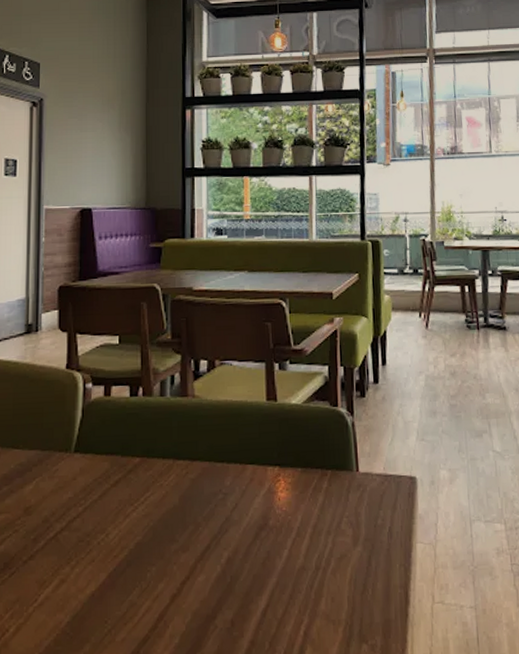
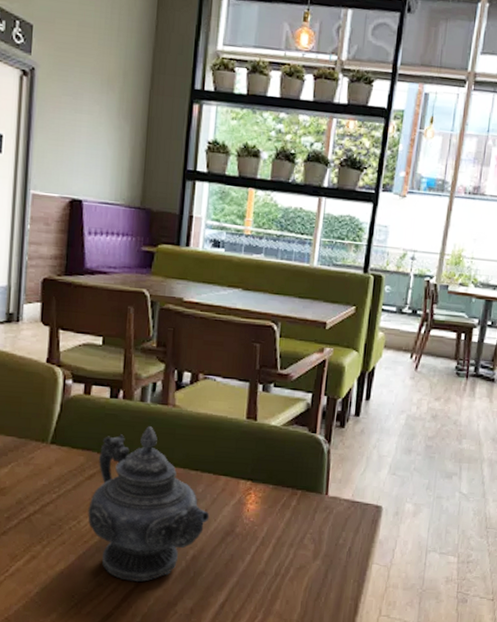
teapot: none [116,421,241,596] -> present [88,426,210,582]

